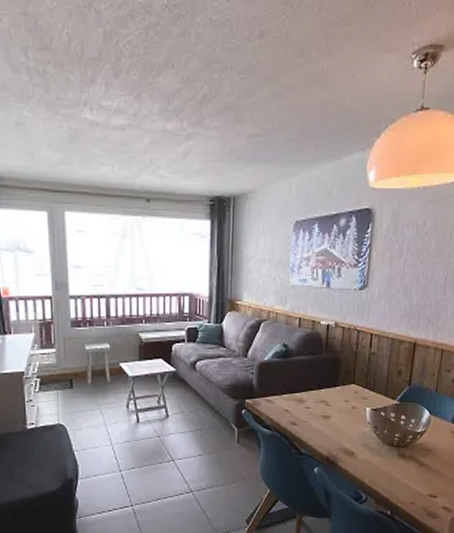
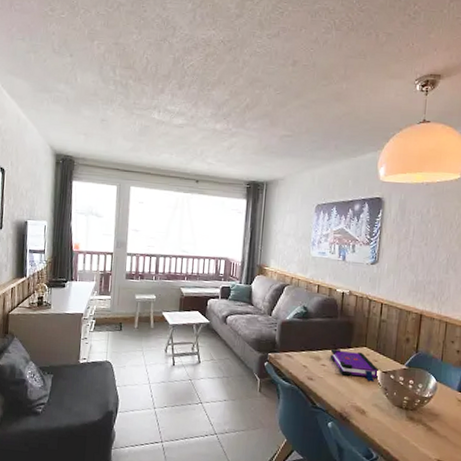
board game: none [314,388,368,421] -> present [330,348,378,382]

